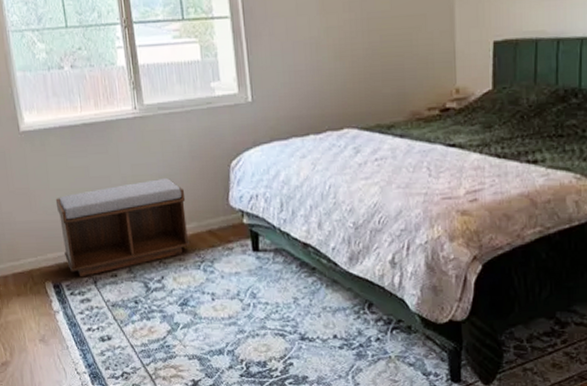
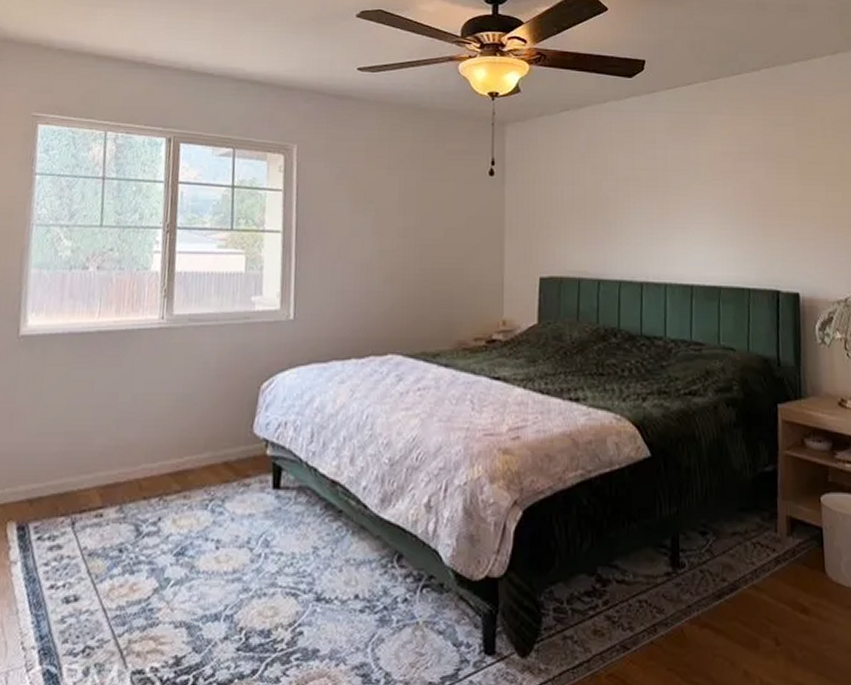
bench: present [55,179,191,277] -> none [40,399,204,517]

